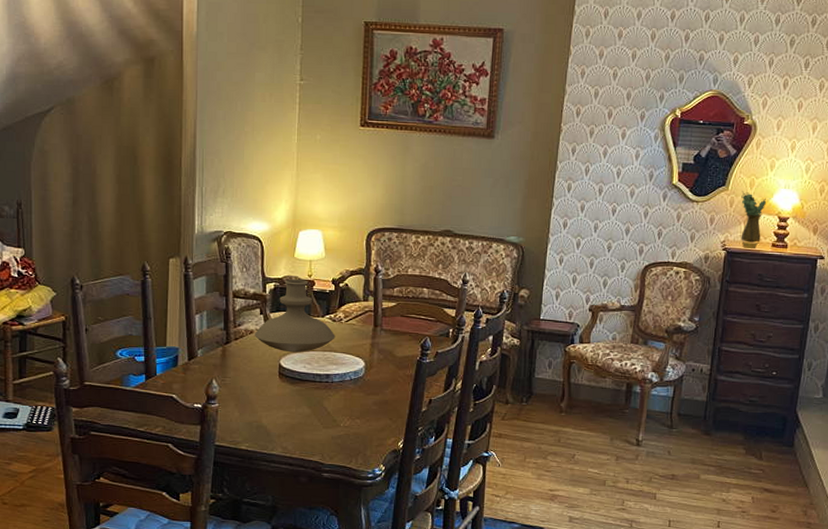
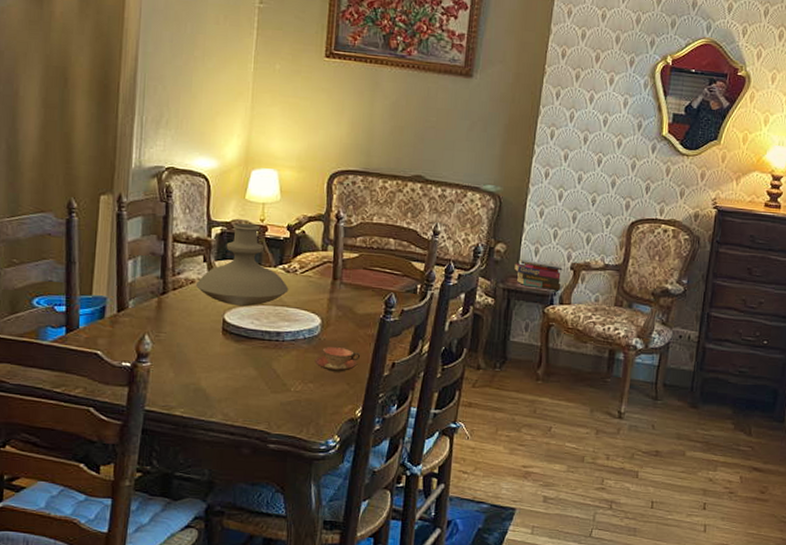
teacup: none [360,386,400,409] -> present [314,346,360,372]
books: none [537,302,582,331] -> present [514,258,563,291]
vase: present [740,191,767,249] -> none [732,146,760,208]

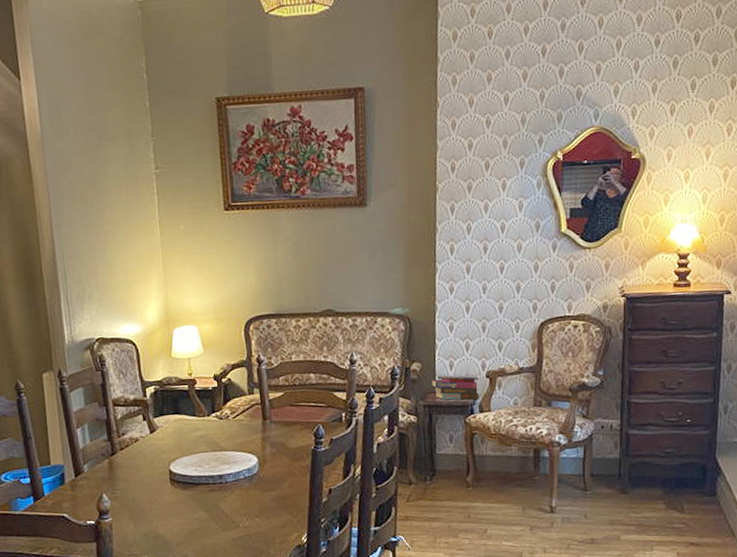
vase: present [195,223,289,307] -> none [139,379,224,457]
teacup: present [314,346,360,372] -> none [257,481,298,505]

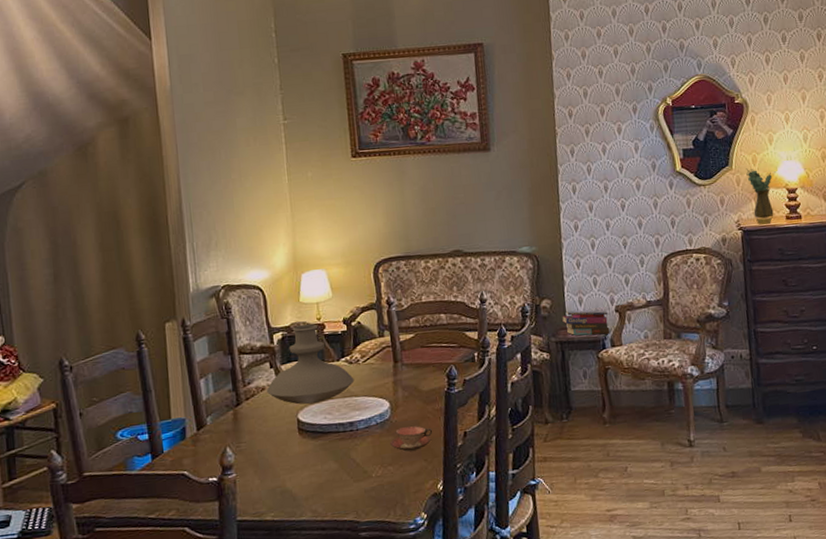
vase: none [139,379,224,457] -> present [266,324,354,405]
teacup: none [257,481,298,505] -> present [390,425,432,452]
vase: none [636,231,664,292] -> present [746,168,774,225]

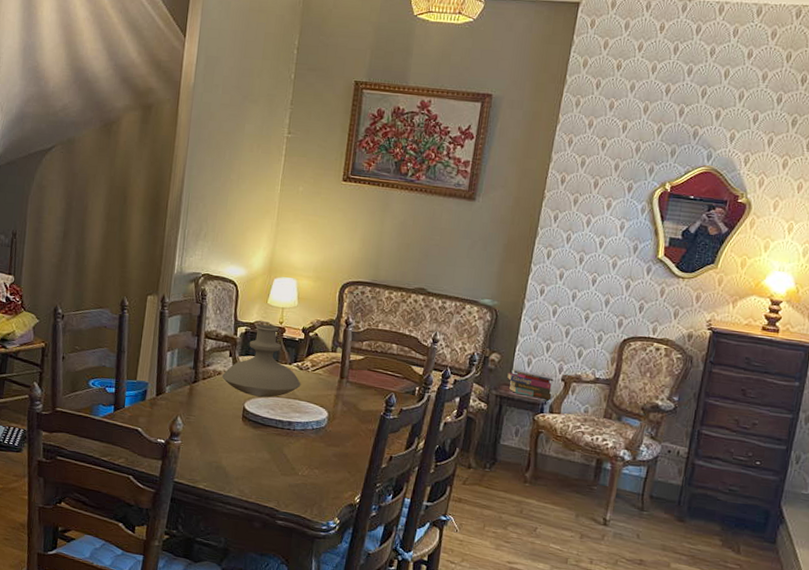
teacup: present [390,425,432,452] -> none [320,437,361,462]
vase: present [746,168,774,225] -> none [728,270,759,331]

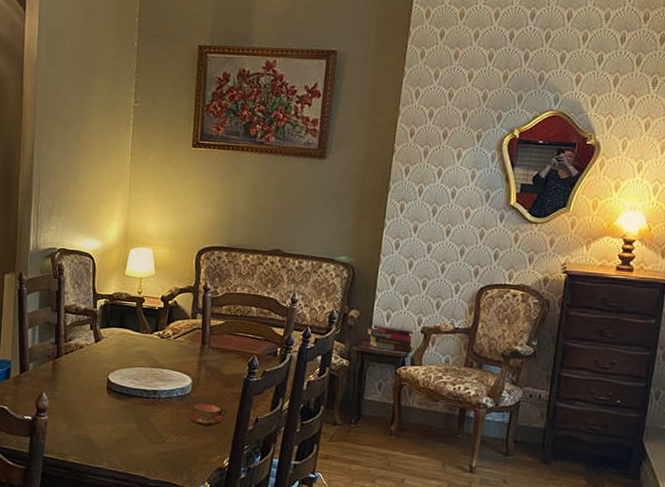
vase: present [221,324,301,398] -> none [84,296,164,369]
teacup: none [320,437,361,462] -> present [187,403,227,426]

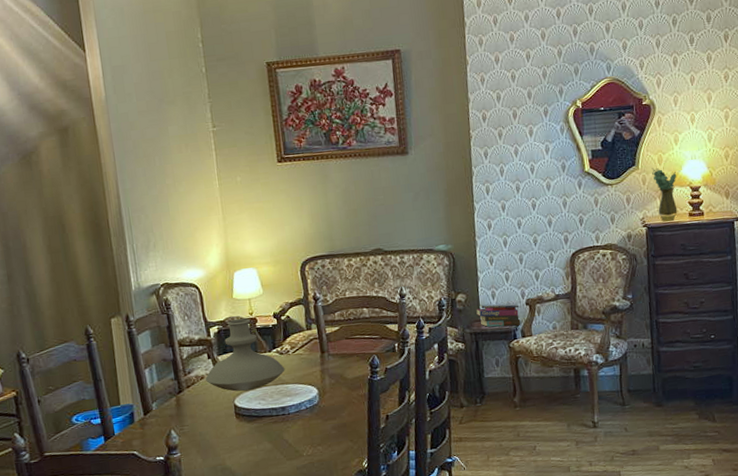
vase: none [84,296,164,369] -> present [205,318,285,392]
teacup: present [187,403,227,426] -> none [319,410,357,433]
vase: none [582,212,611,272] -> present [651,168,678,222]

